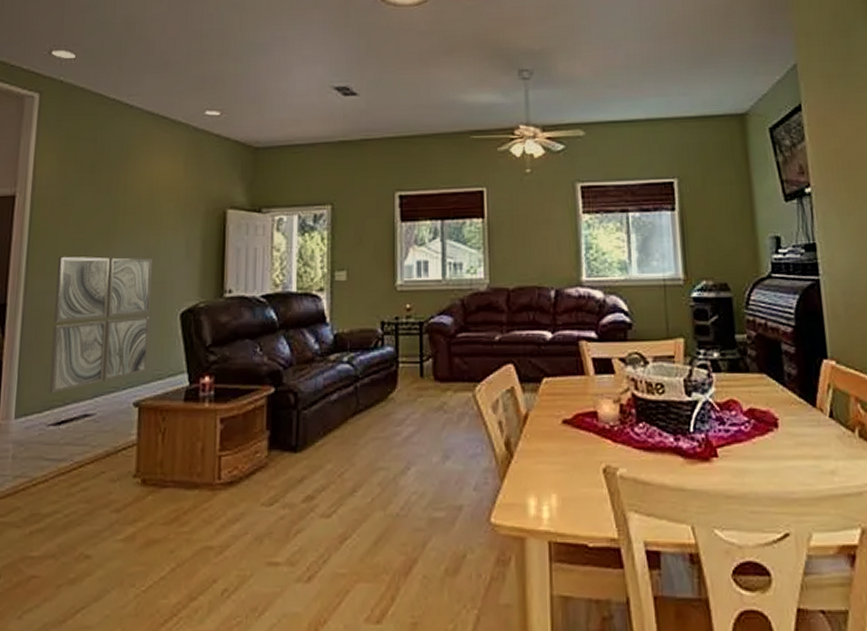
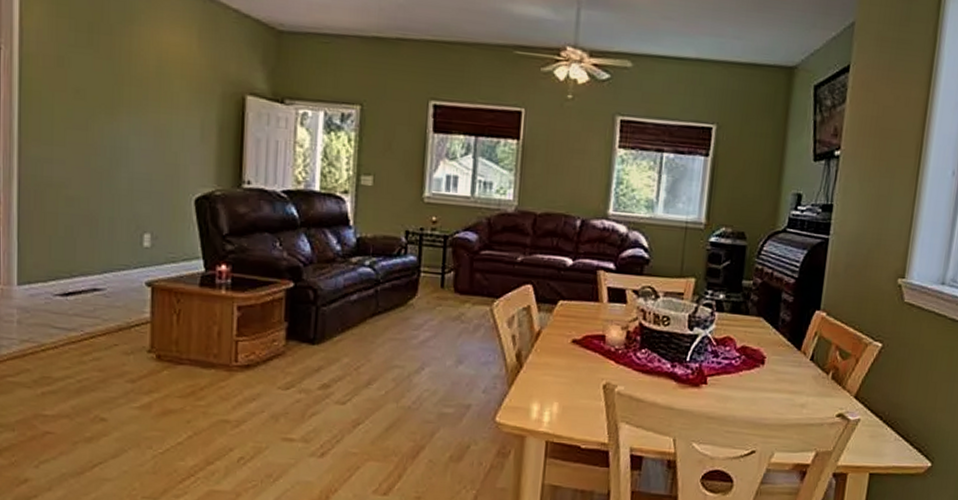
wall art: present [48,256,152,394] -> none [53,122,163,265]

